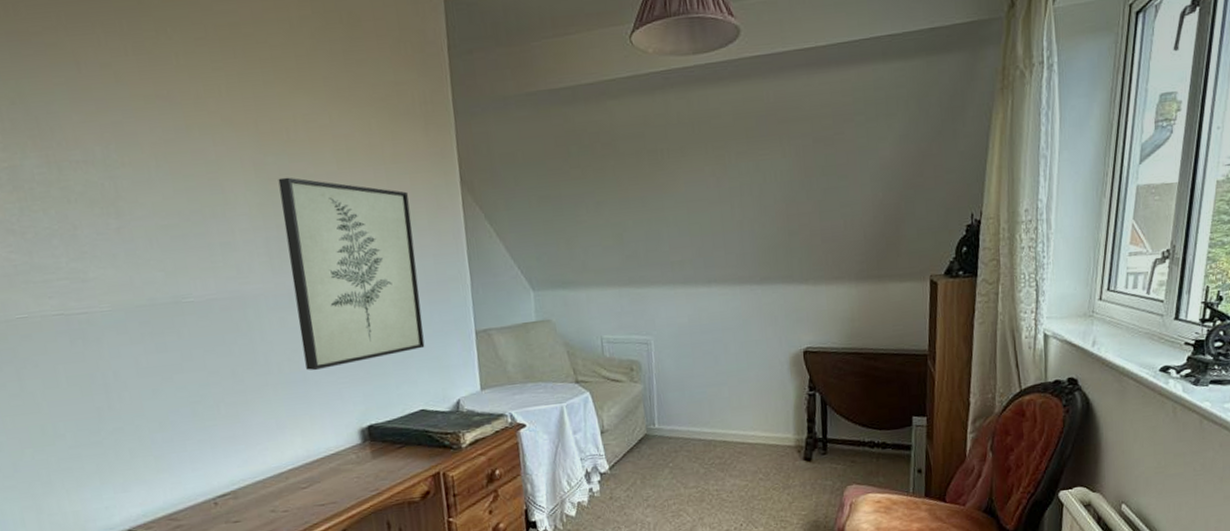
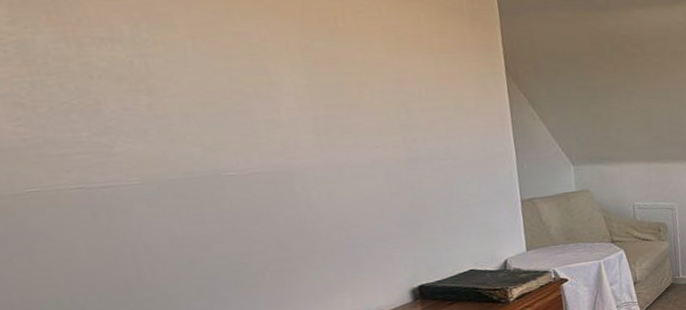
wall art: present [278,177,425,371] -> none [326,61,474,238]

